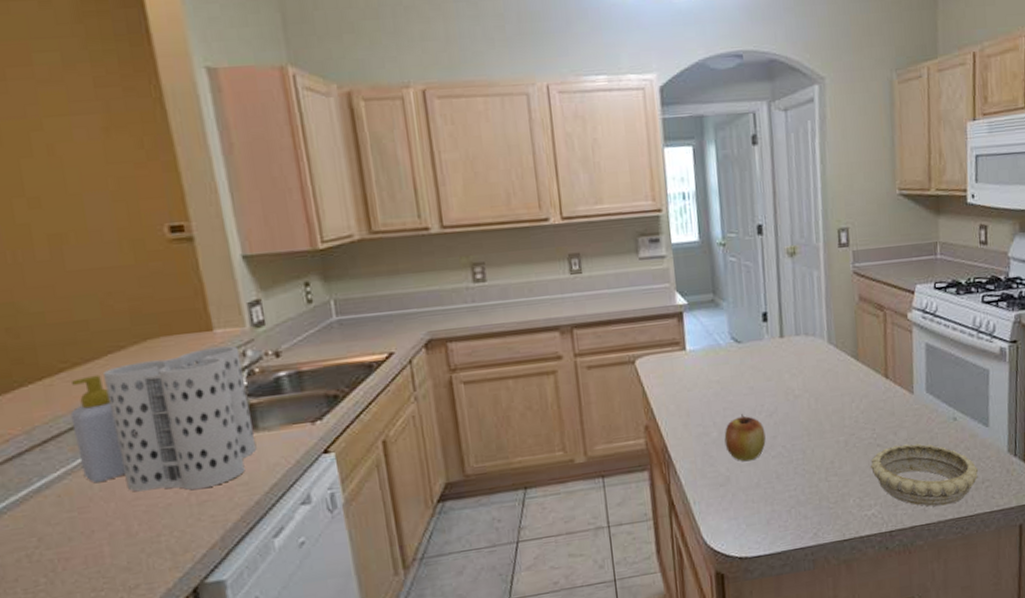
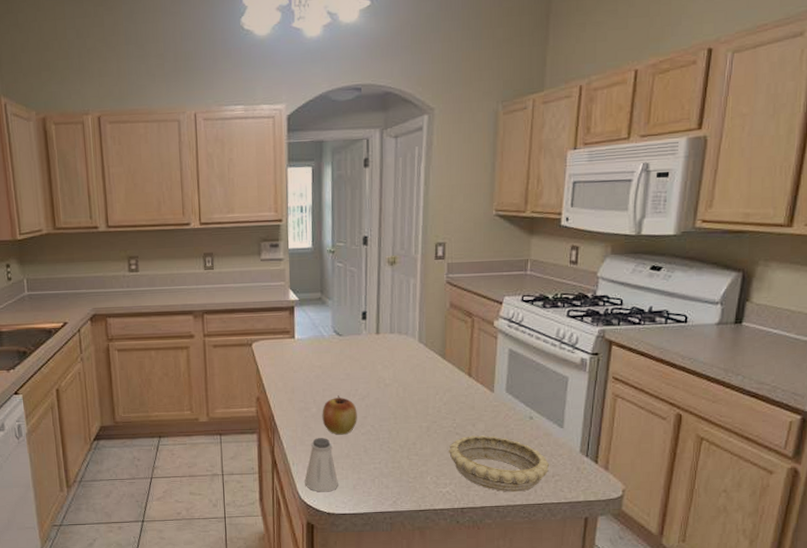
saltshaker: none [709,466,750,534] -> present [305,438,338,492]

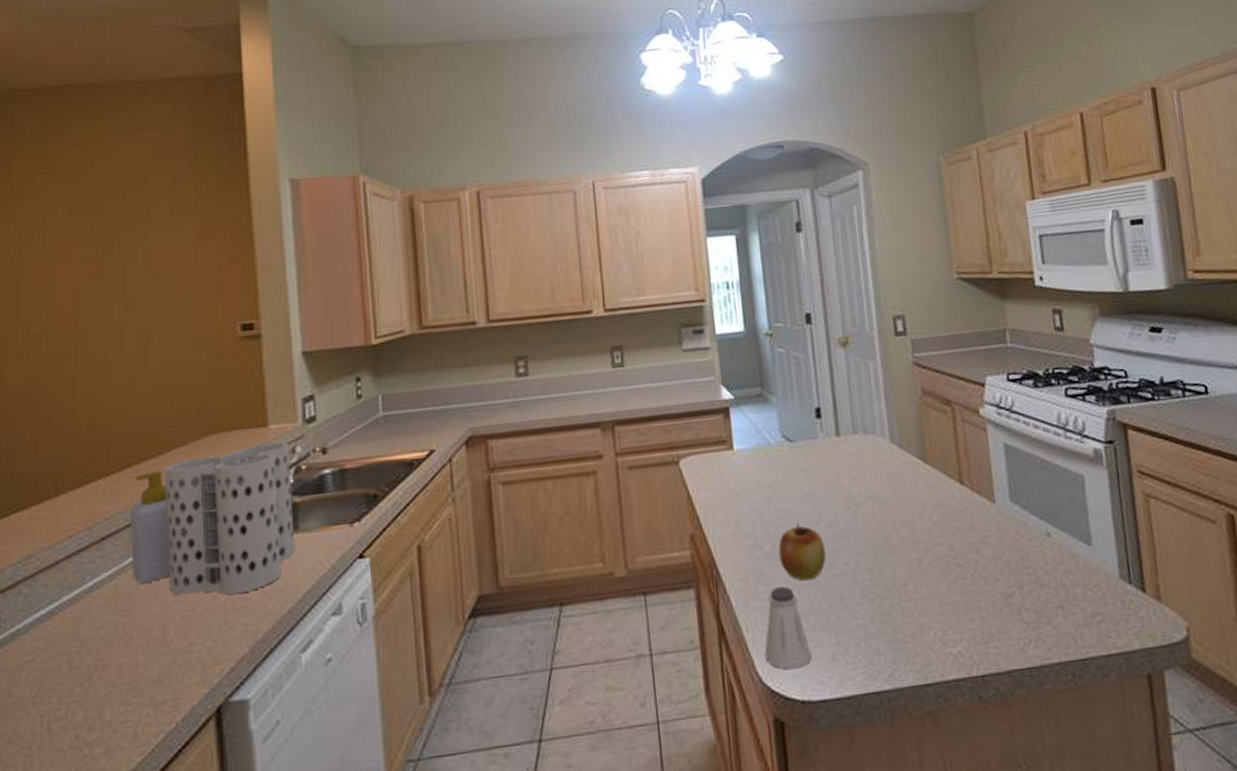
decorative bowl: present [449,435,550,492] -> none [951,564,1086,646]

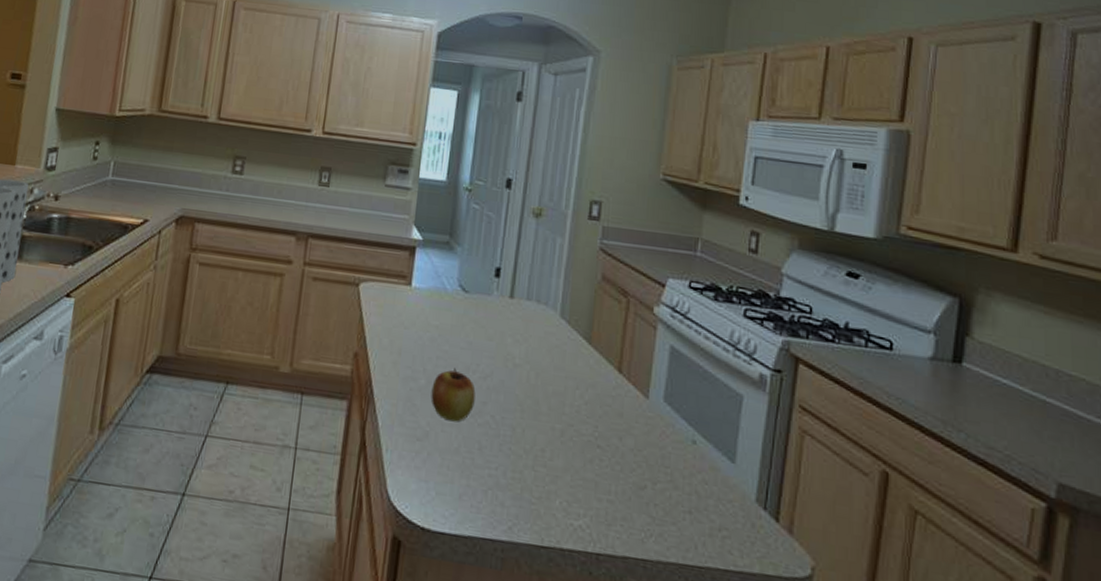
saltshaker: present [764,586,812,670] -> none [397,420,441,498]

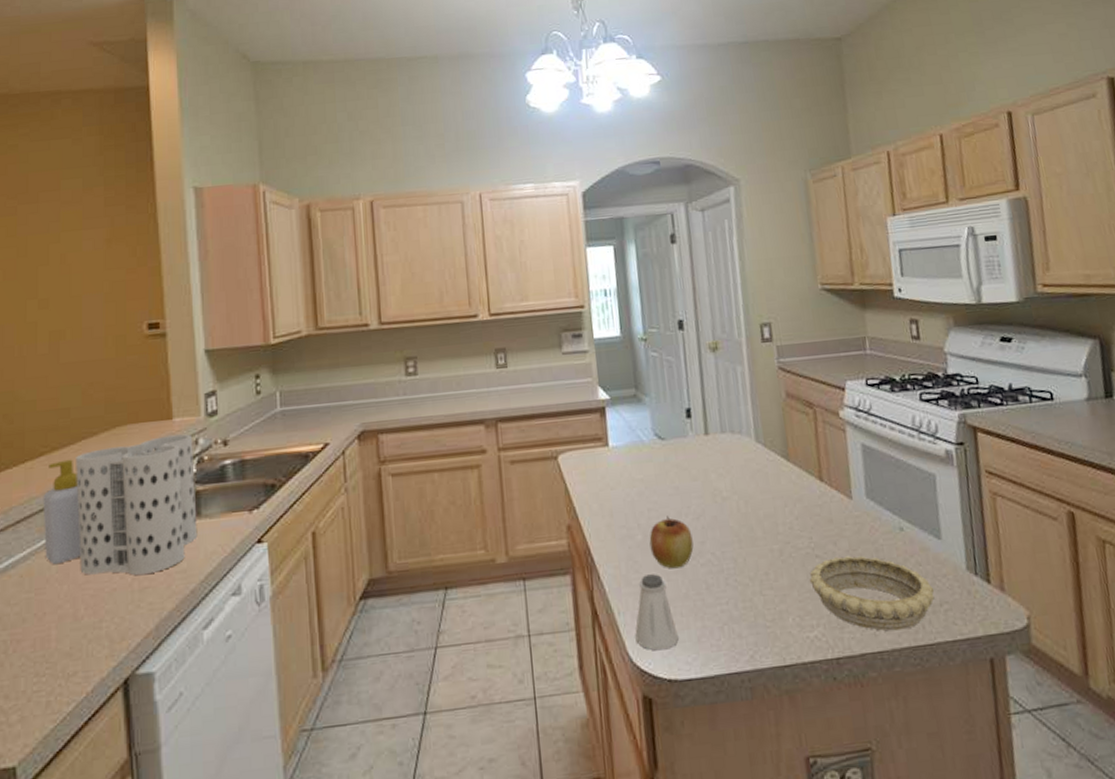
saltshaker: none [397,420,441,498] -> present [635,574,679,651]
decorative bowl: none [586,452,716,545] -> present [810,556,935,631]

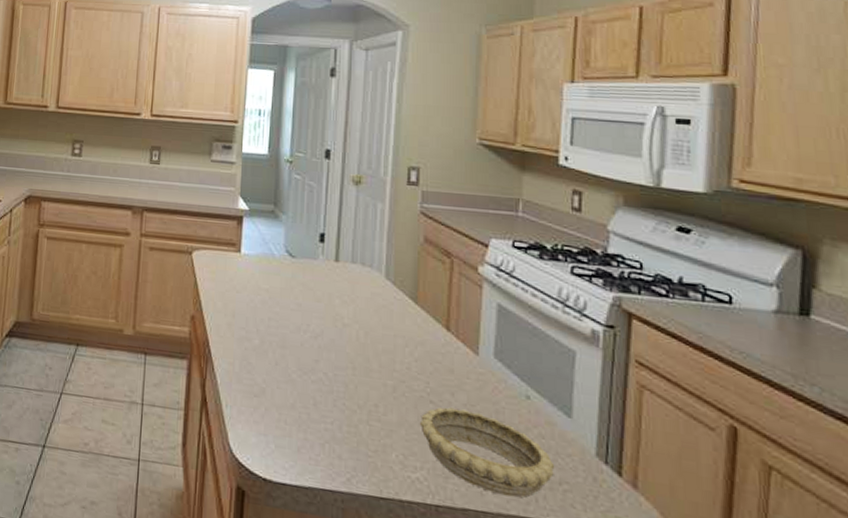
saltshaker: present [635,574,679,651] -> none [238,377,279,451]
apple: present [649,516,694,569] -> none [265,328,308,379]

